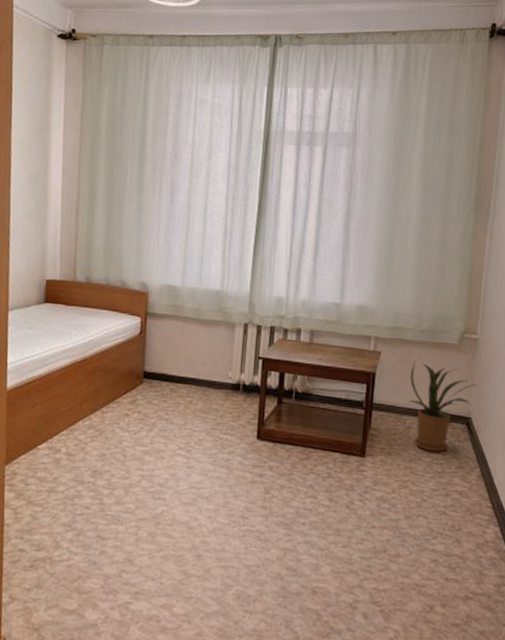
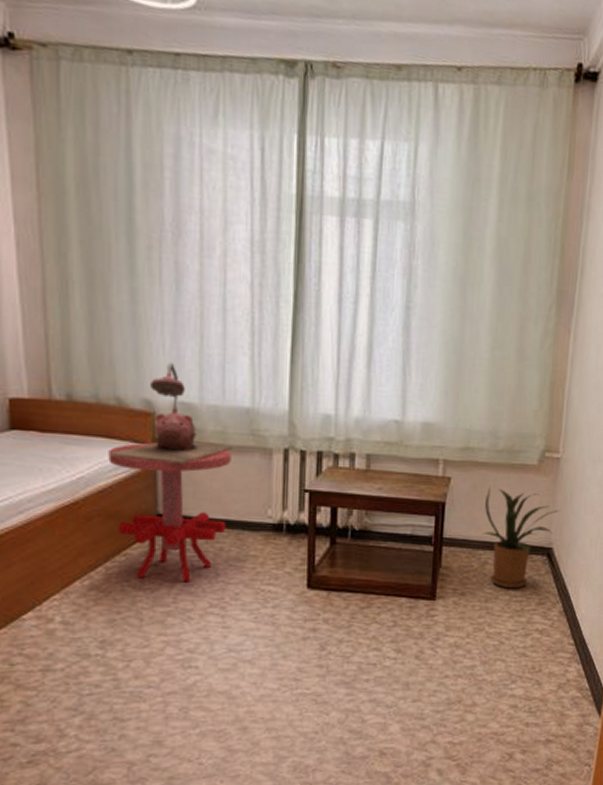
side table: none [111,315,203,428] -> present [108,442,231,583]
table lamp: none [113,254,205,334] -> present [110,362,233,465]

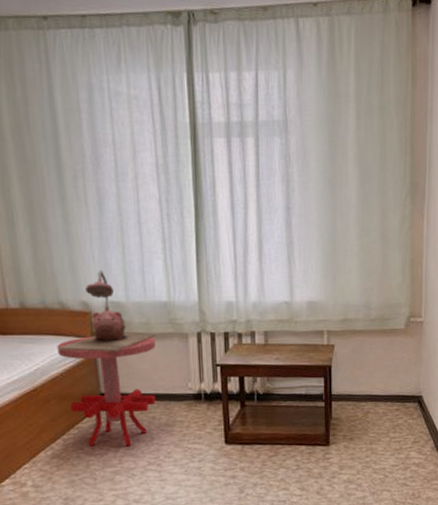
house plant: present [482,486,560,589] -> none [363,349,426,432]

